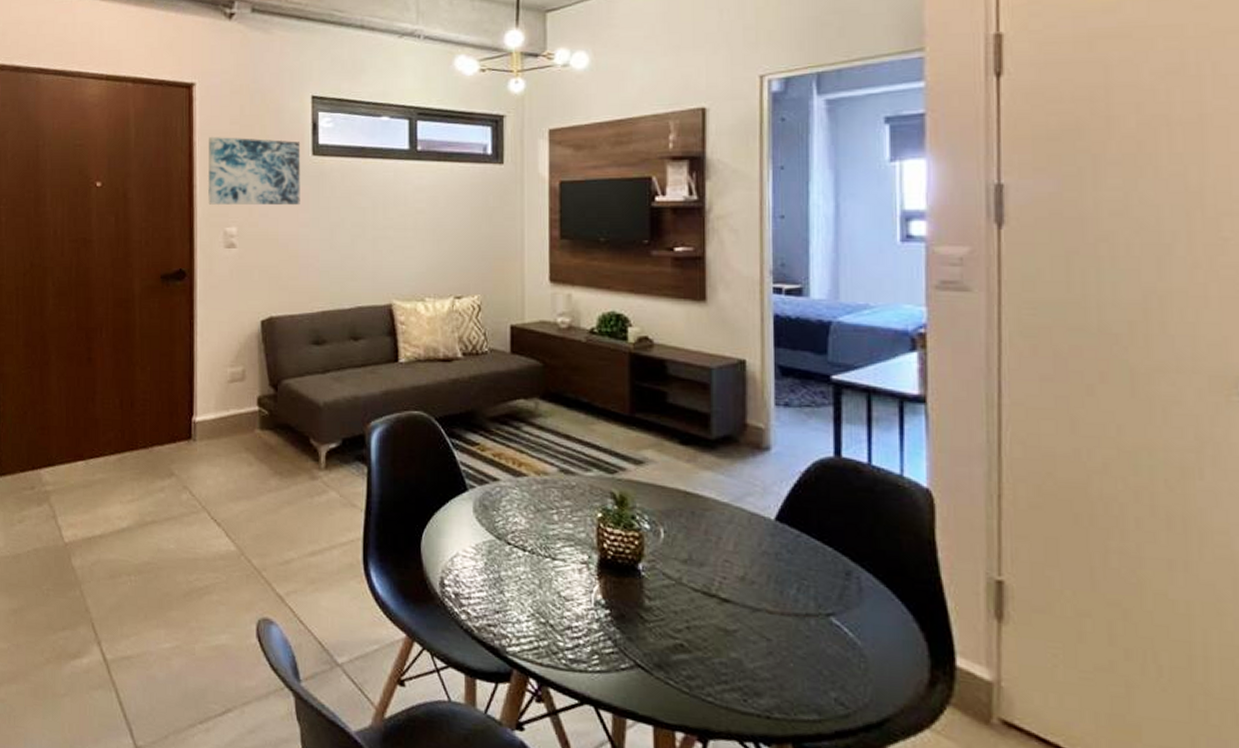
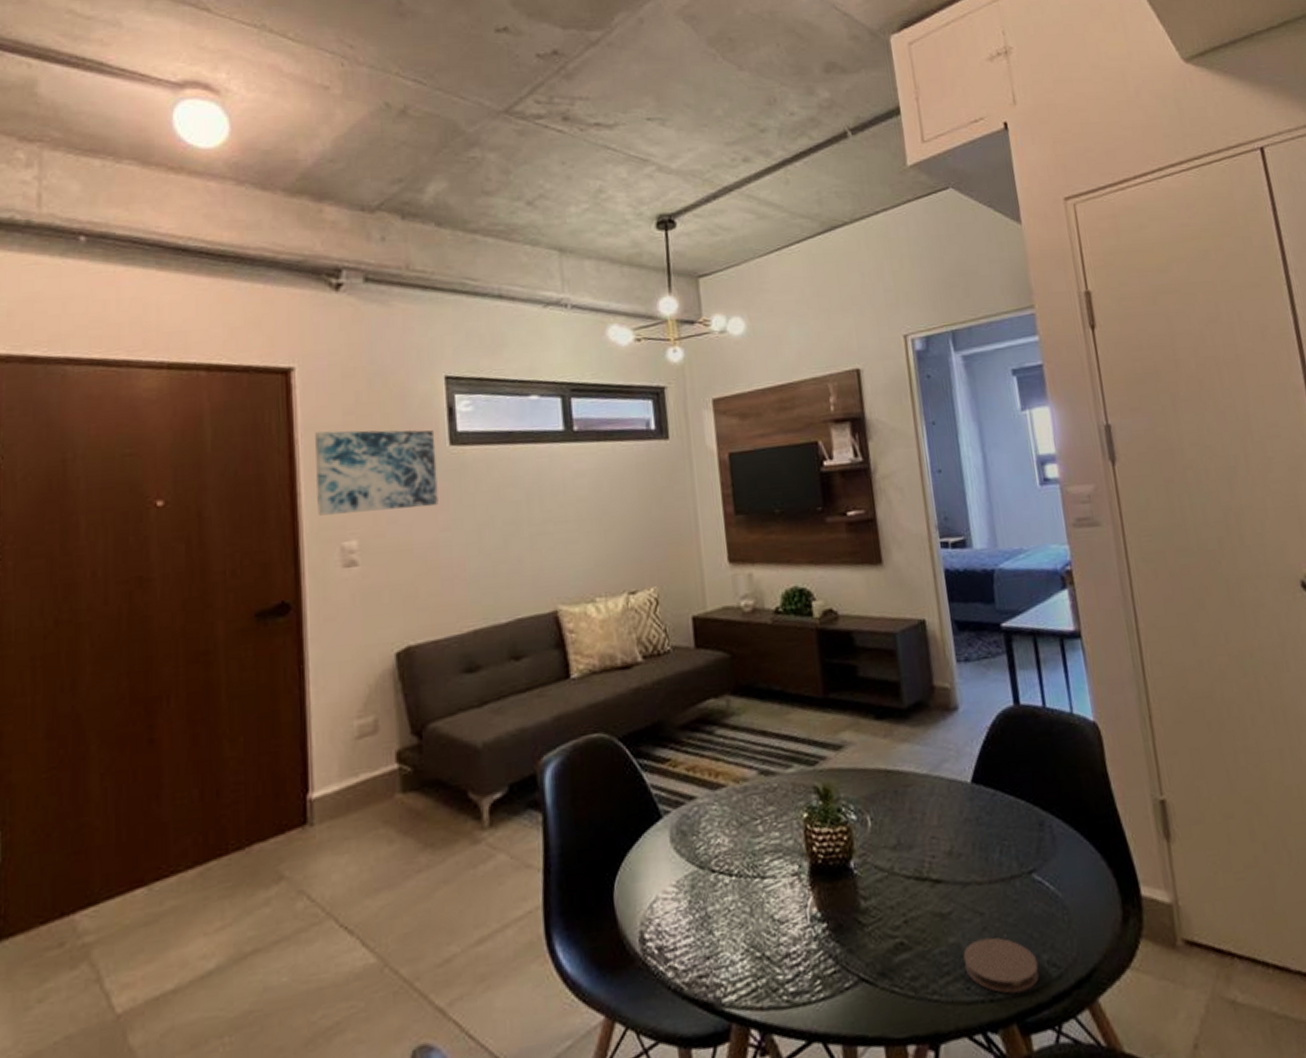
coaster: none [744,661,824,719] -> present [963,937,1040,994]

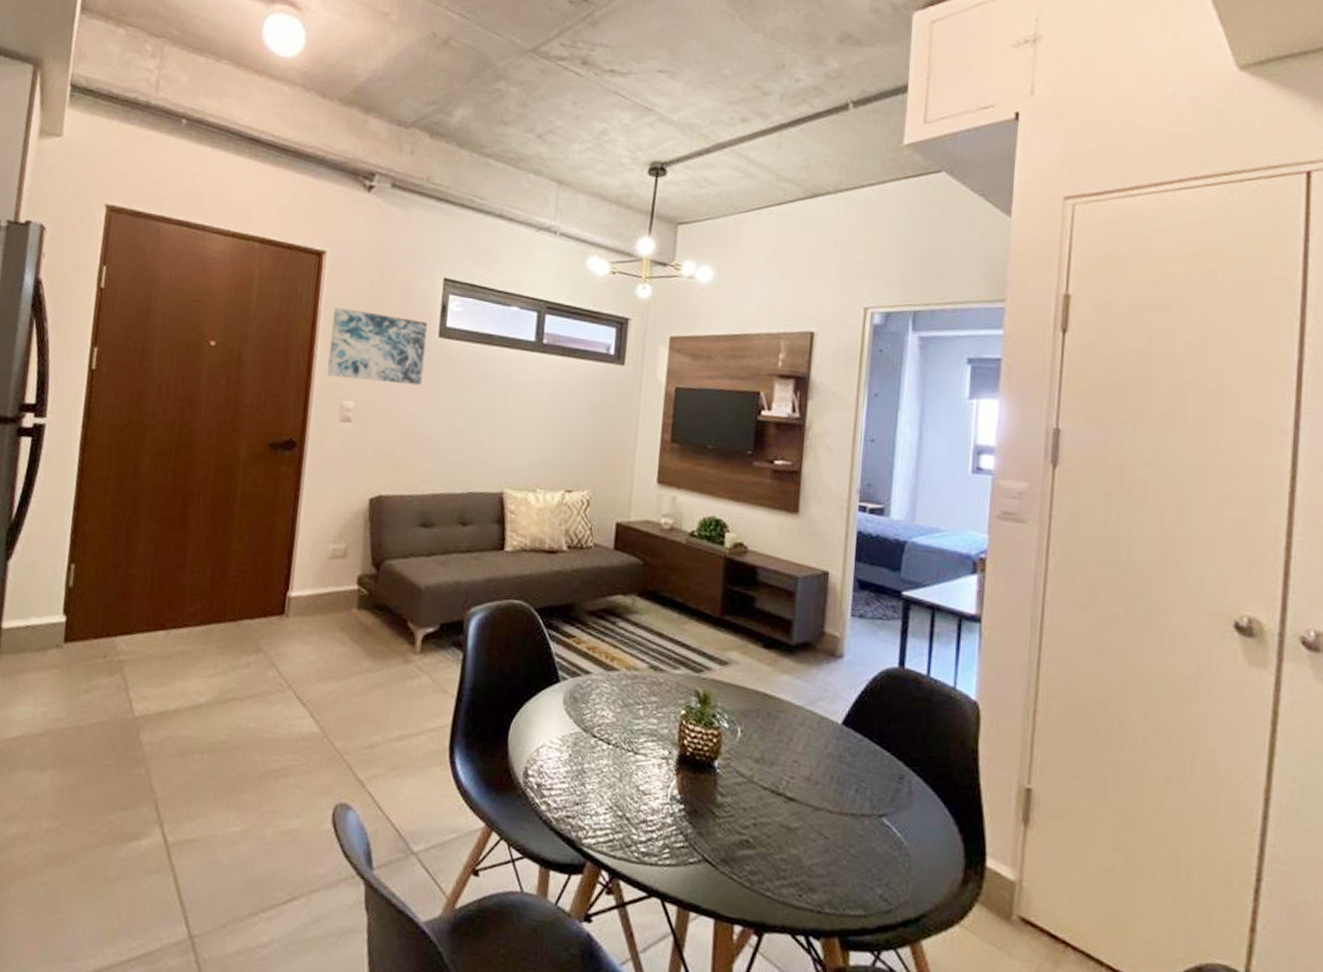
coaster: present [963,937,1040,994] -> none [800,858,871,914]

